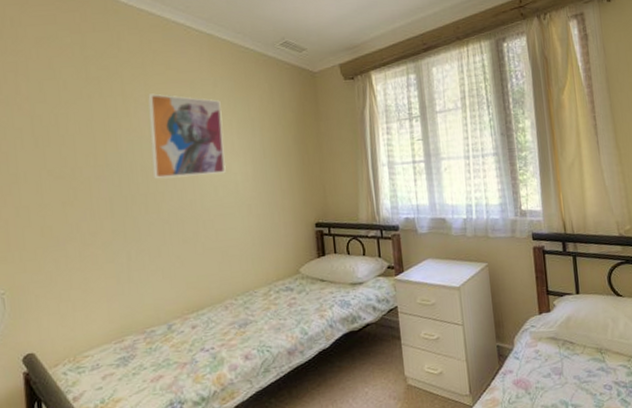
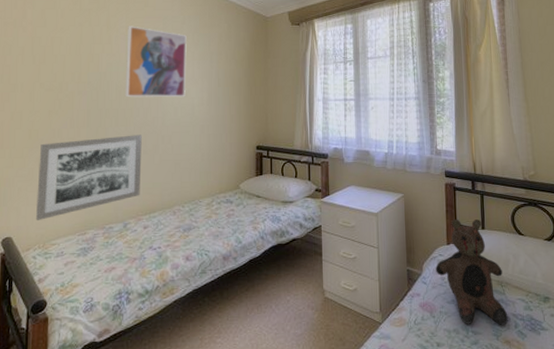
wall art: none [56,221,184,331] -> present [36,135,142,220]
teddy bear: none [528,283,610,398] -> present [435,219,508,325]

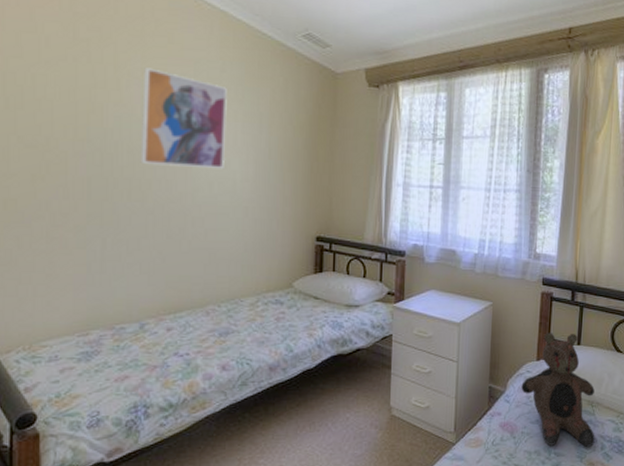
wall art: present [36,135,142,220] -> none [18,213,164,316]

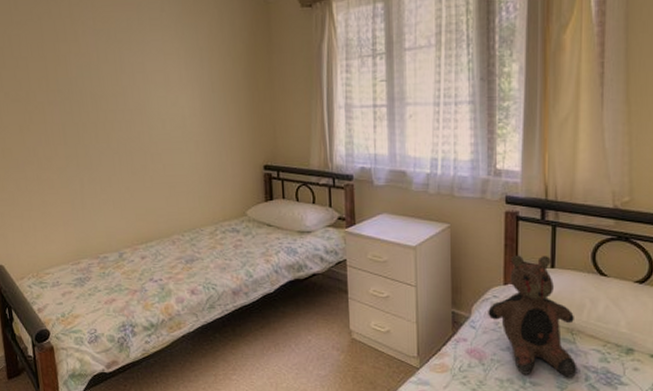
wall art: present [140,67,227,170] -> none [95,16,173,108]

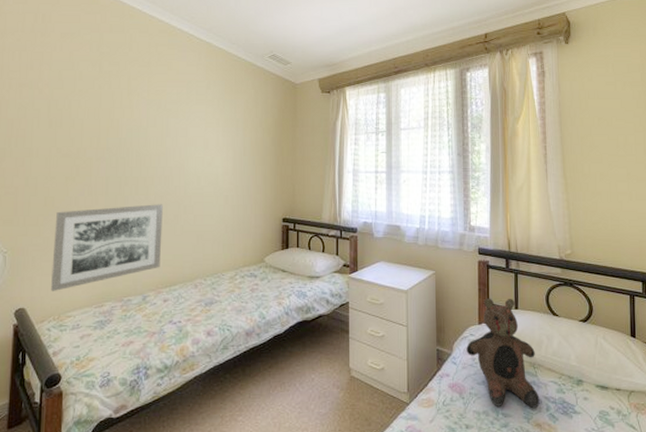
wall art: none [17,153,133,248] -> present [51,204,163,291]

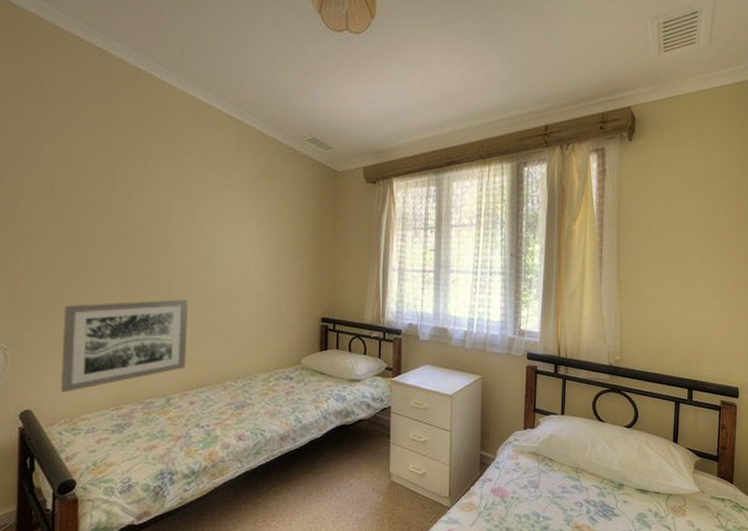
teddy bear: present [466,298,540,408] -> none [510,403,581,511]

